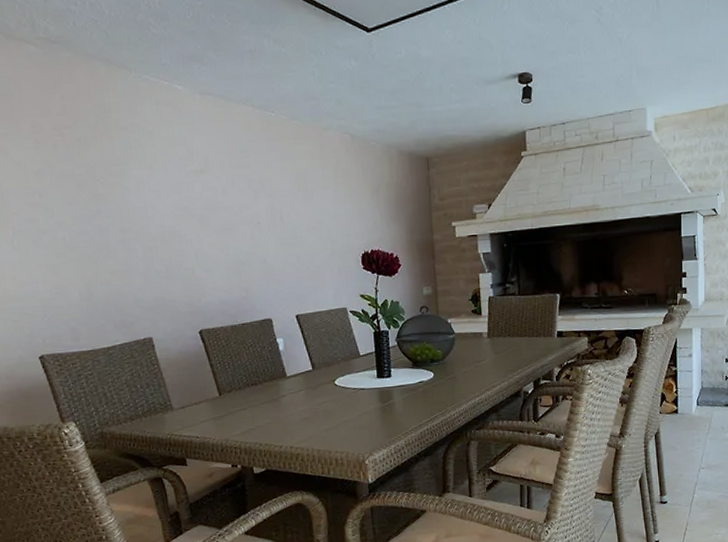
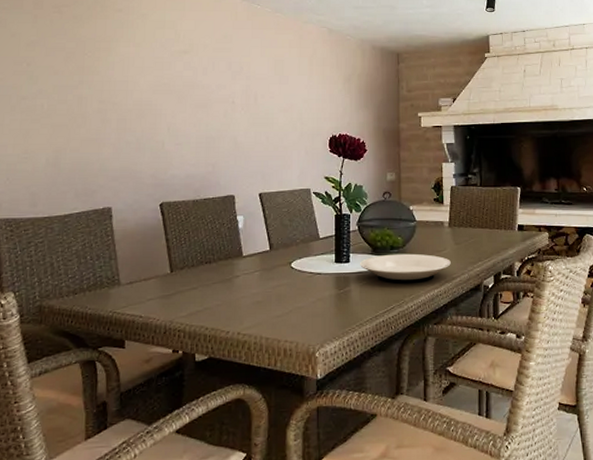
plate: none [402,365,491,394] -> present [360,253,451,284]

